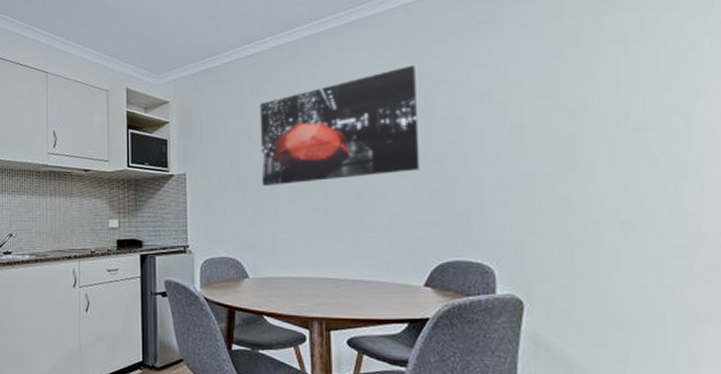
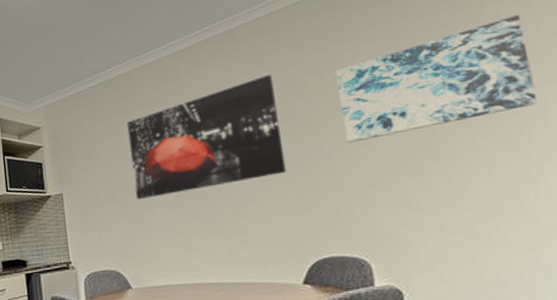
wall art: none [482,24,684,145] -> present [336,15,538,143]

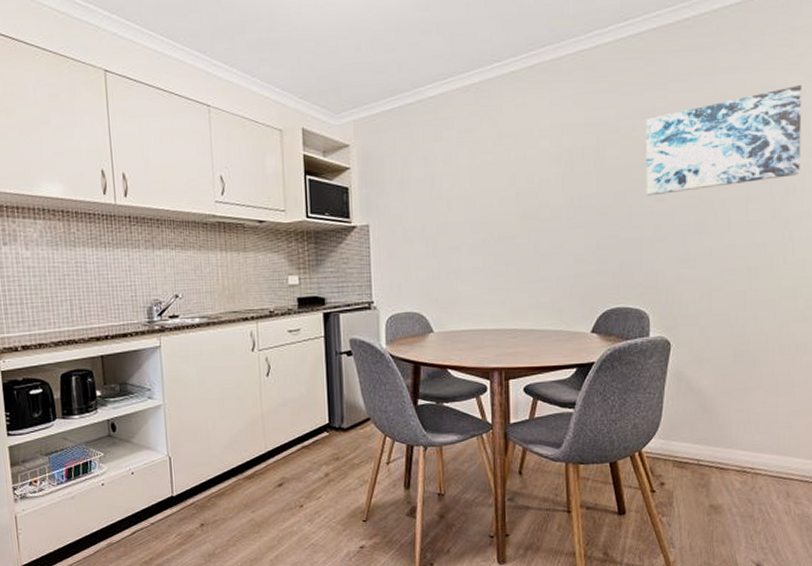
wall art: present [127,74,287,199] -> none [443,114,591,238]

